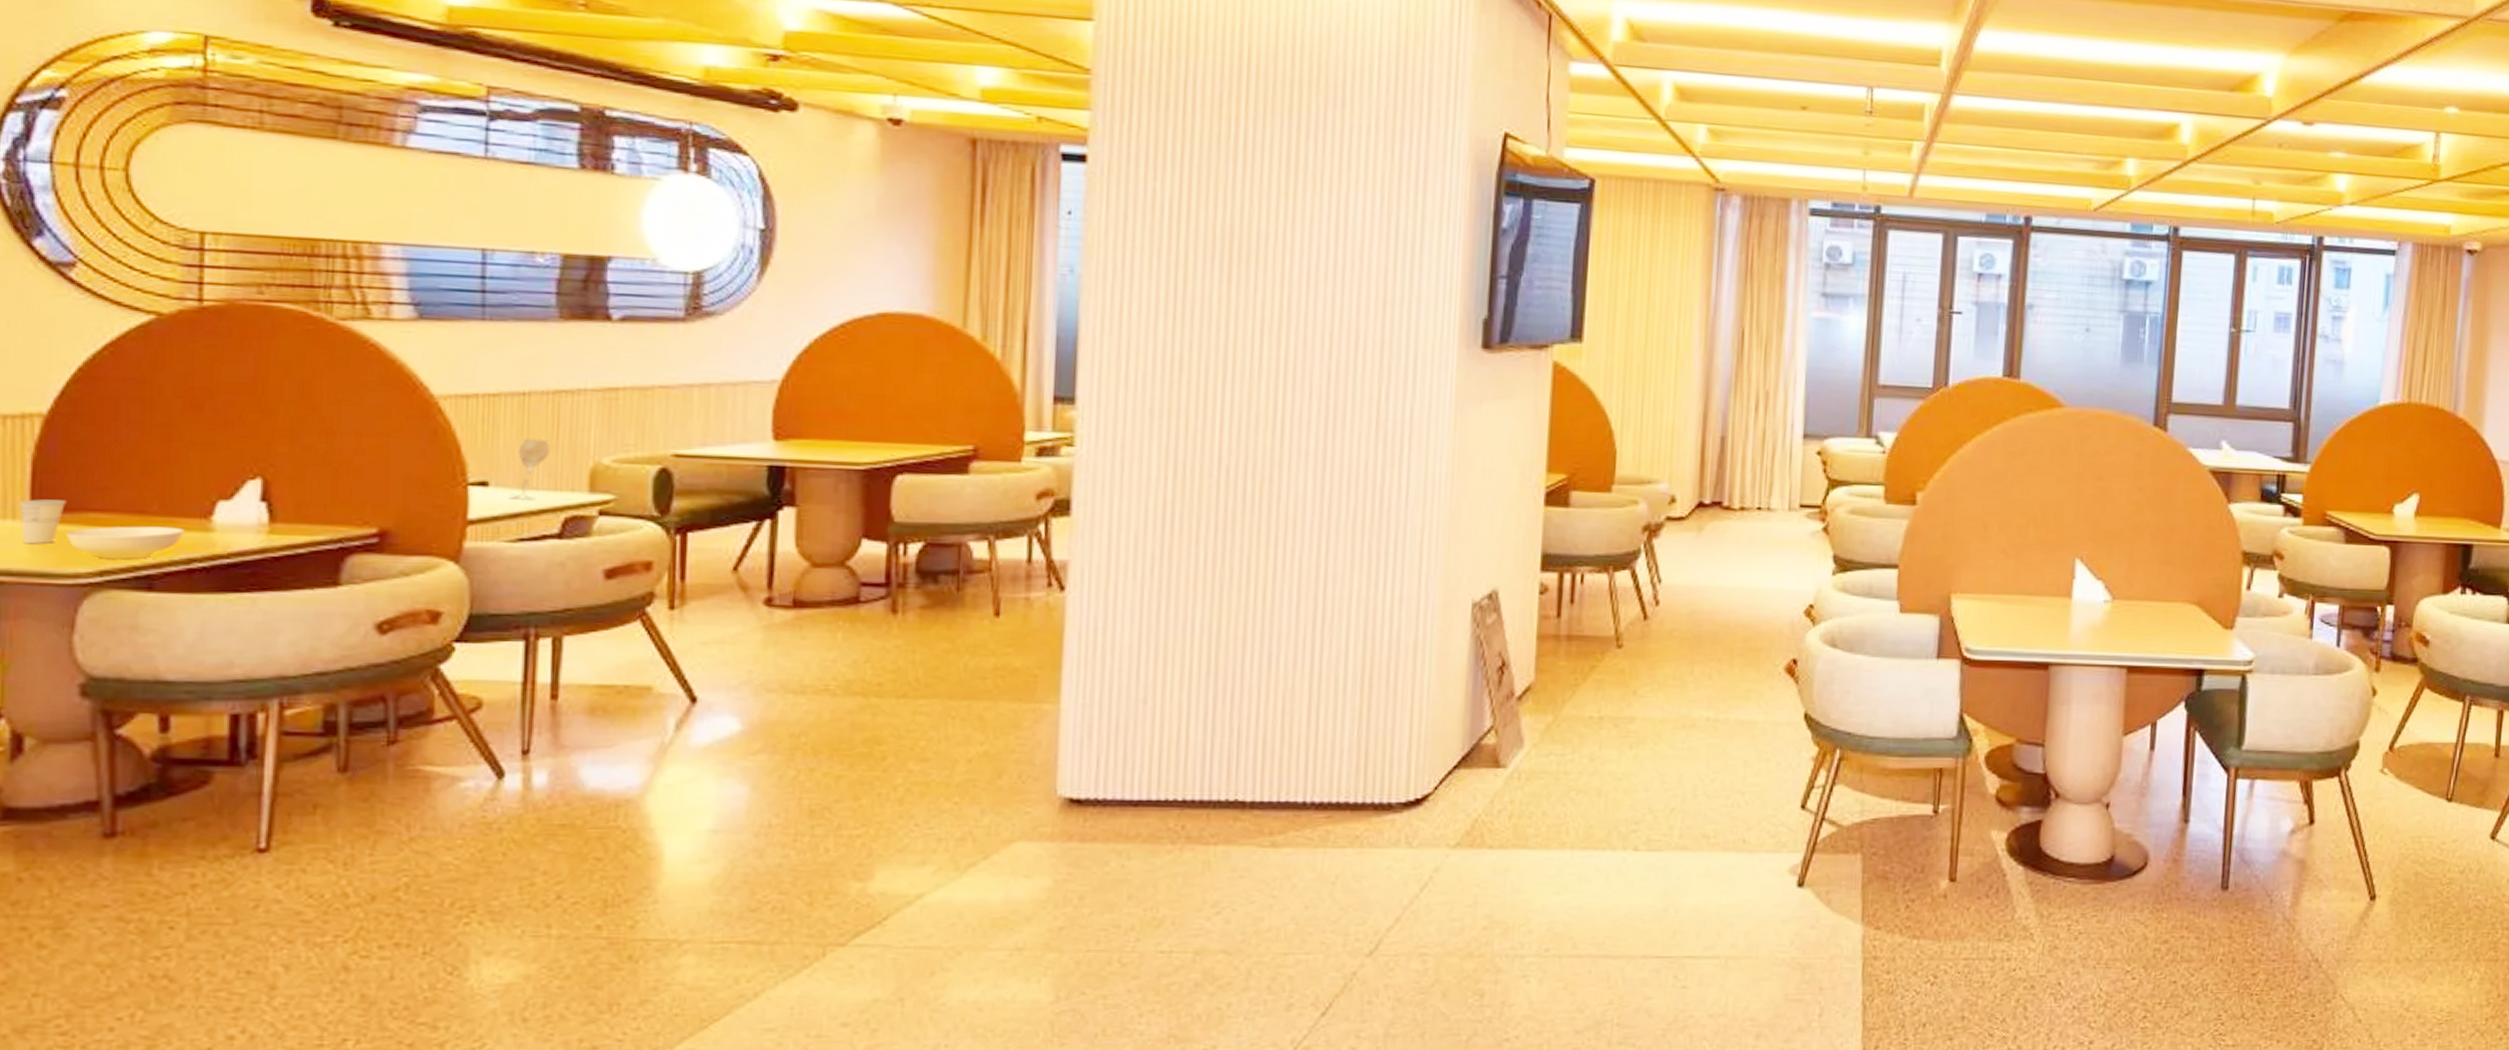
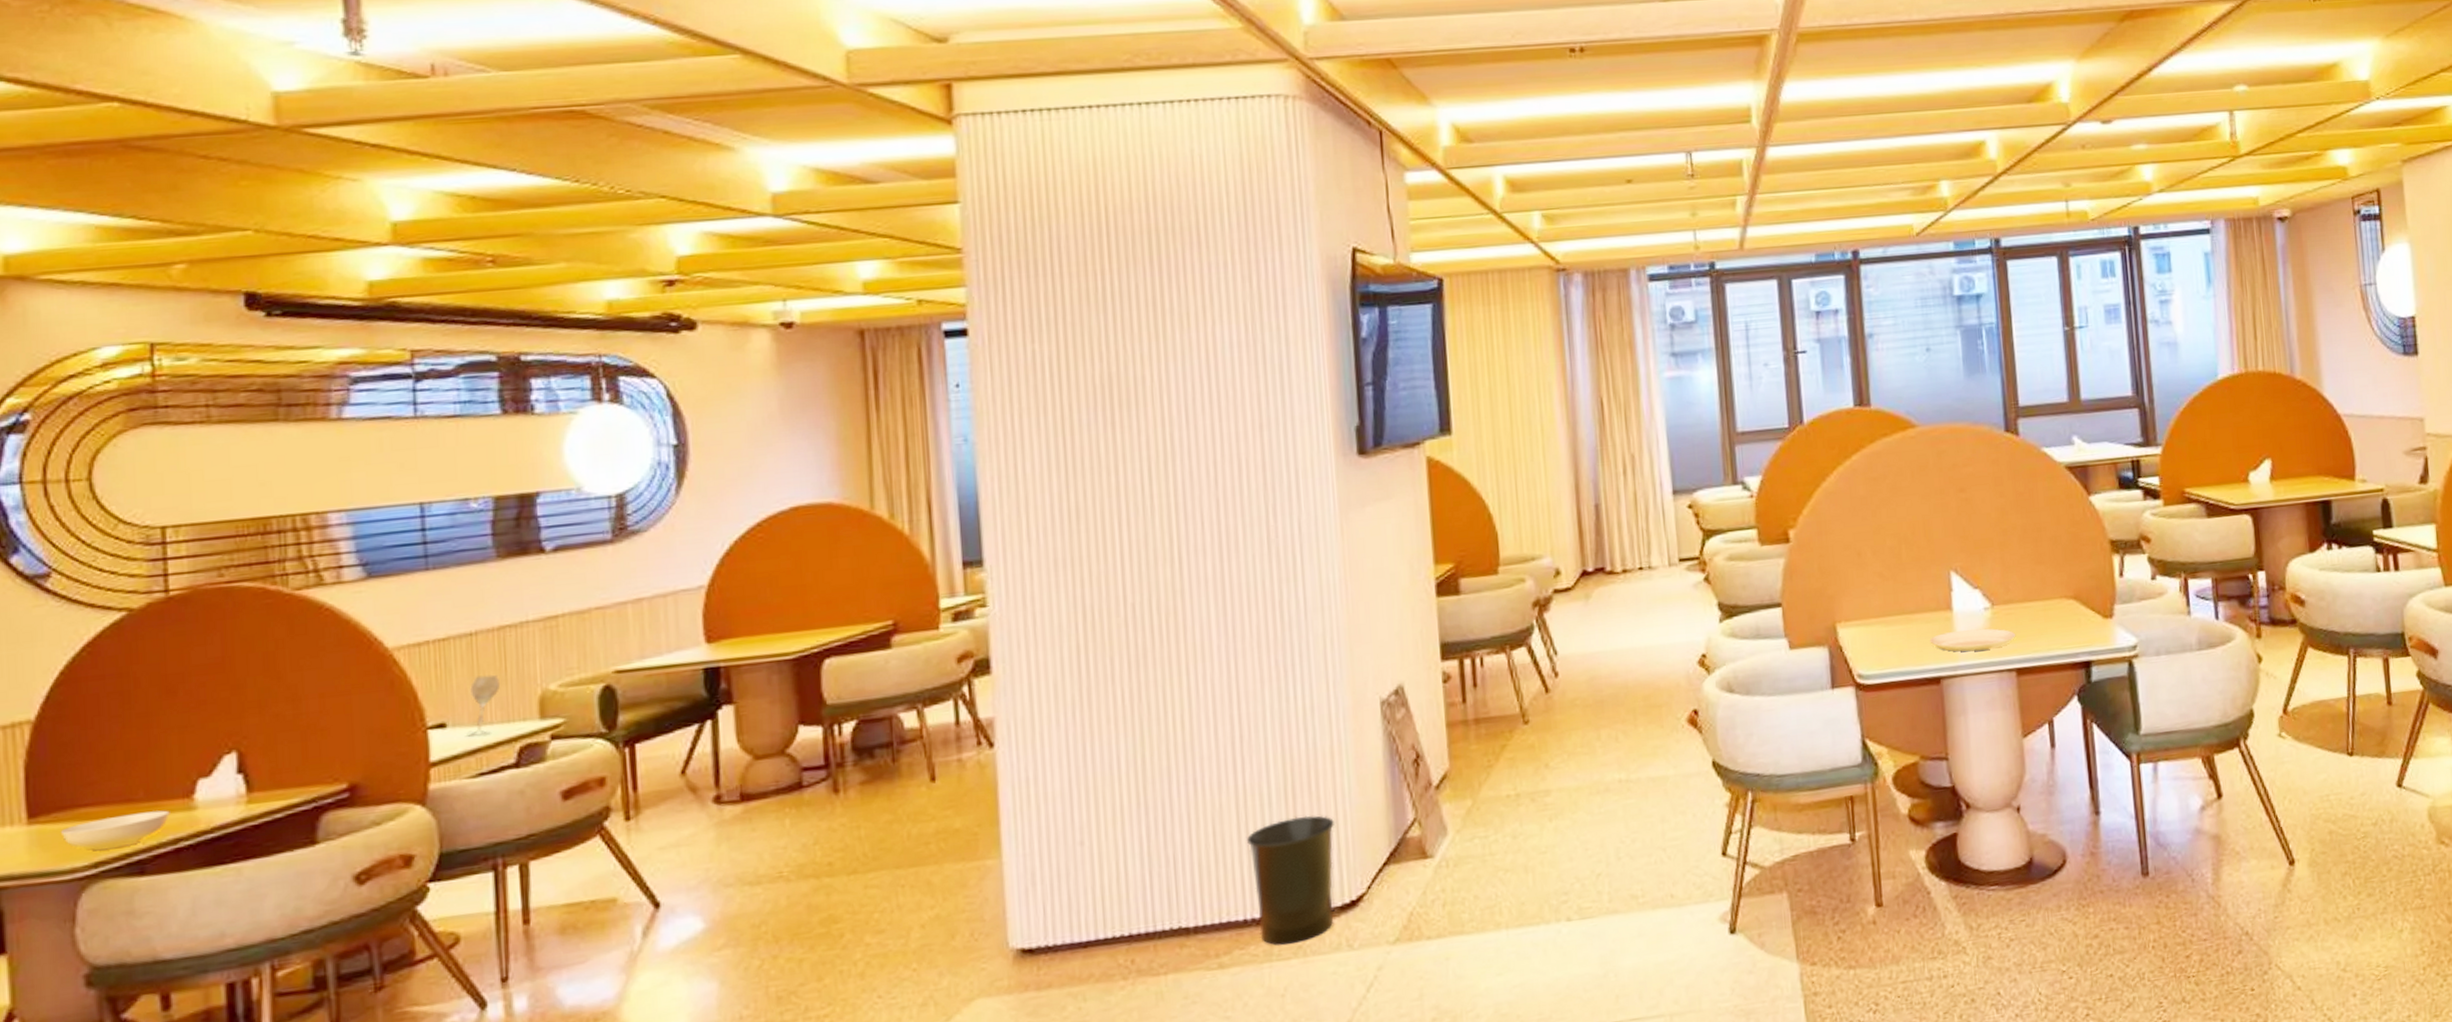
cup: present [19,499,67,545] -> none [16,800,60,847]
waste bin: none [1316,707,1408,832] -> present [1247,815,1334,945]
plate: none [2044,619,2133,643] -> present [1929,628,2016,652]

